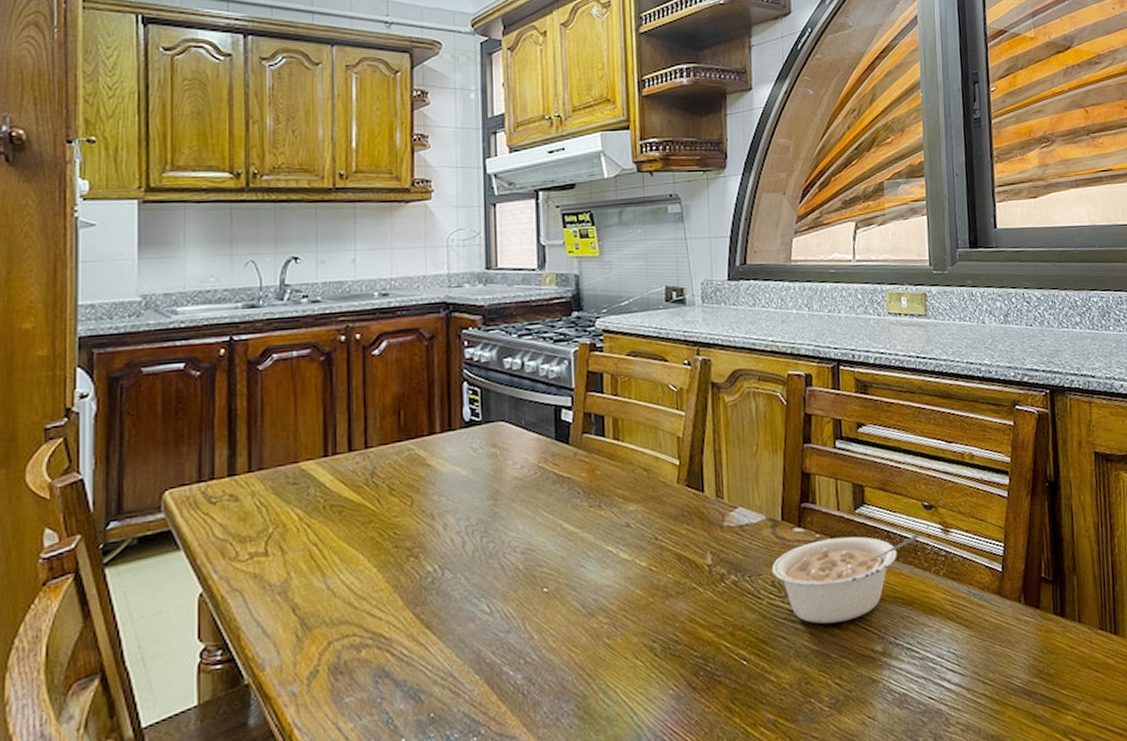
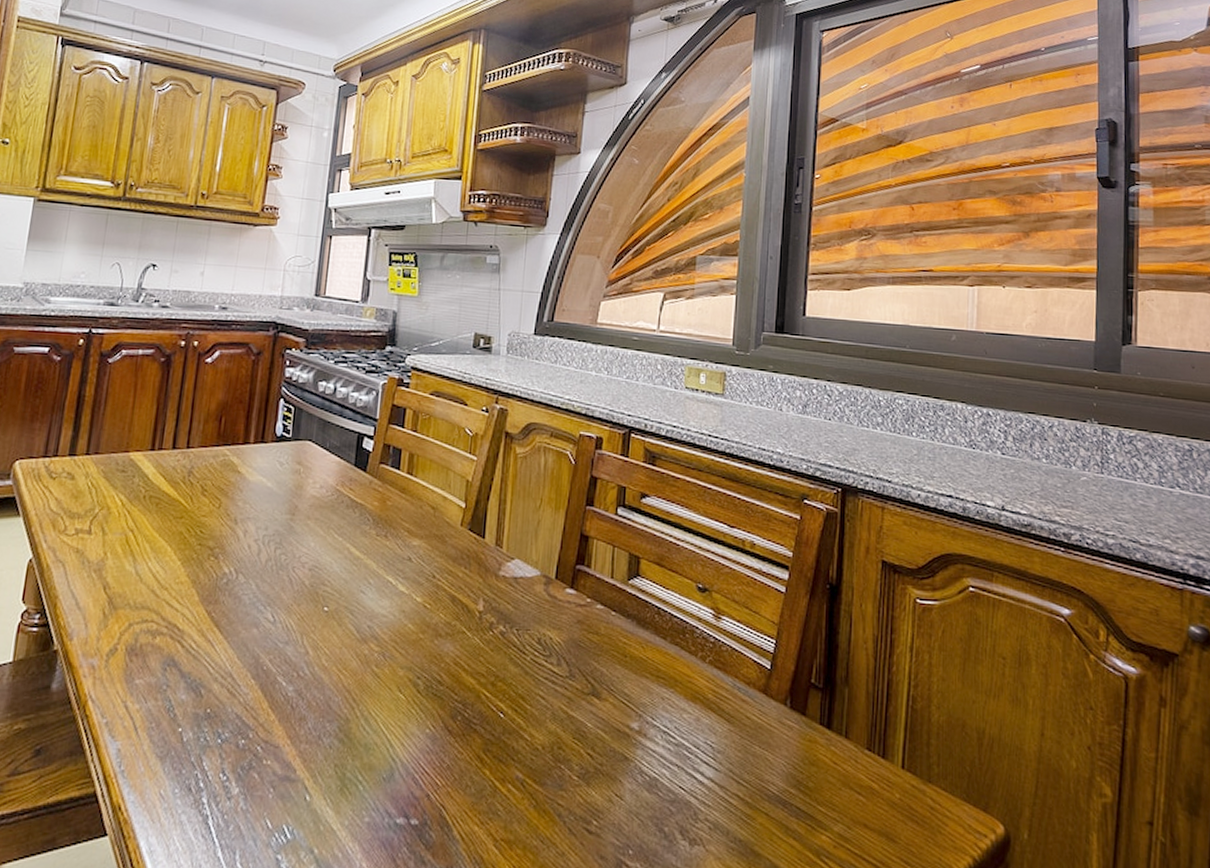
legume: present [771,533,920,624] -> none [539,605,690,692]

